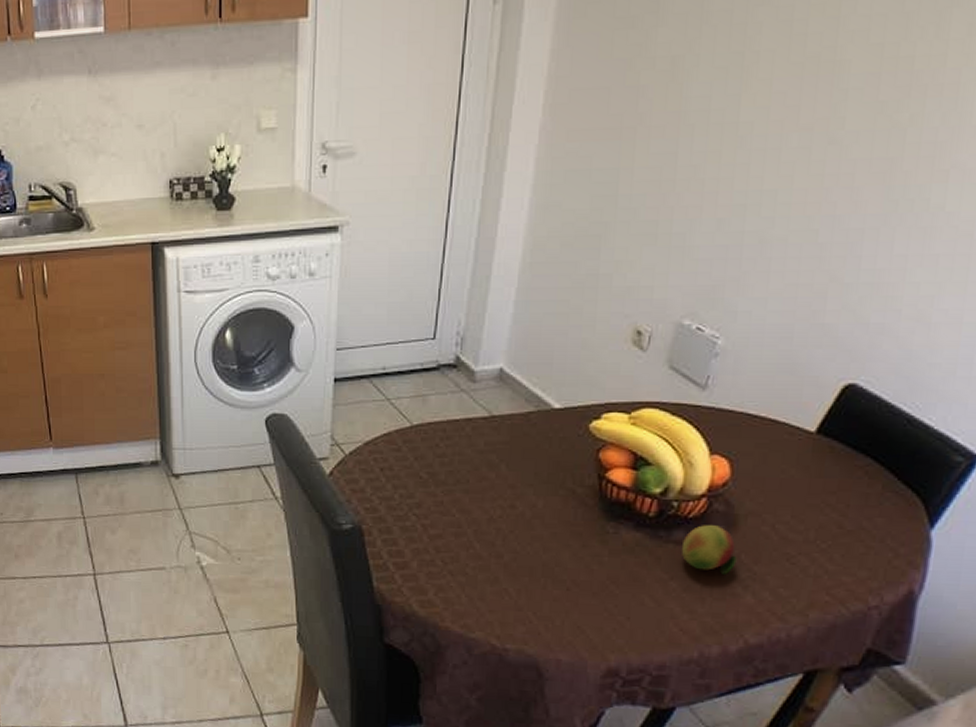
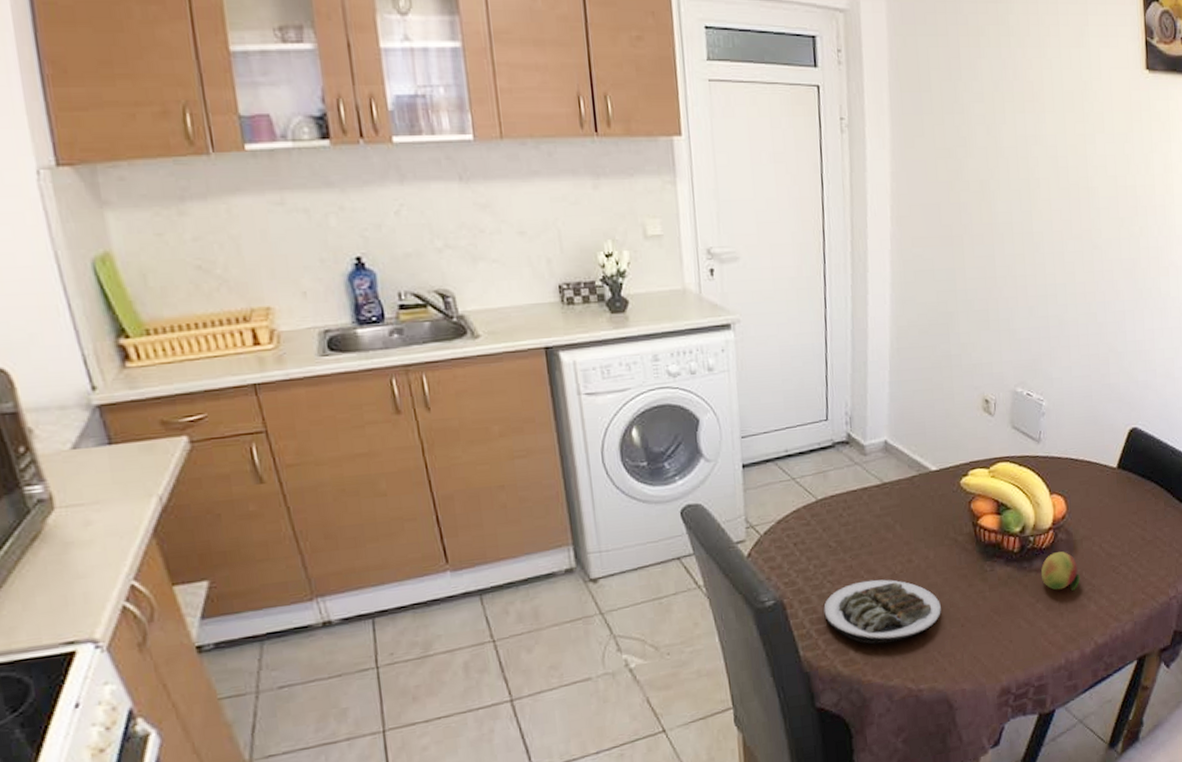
plate: none [405,520,544,592] -> present [823,579,941,644]

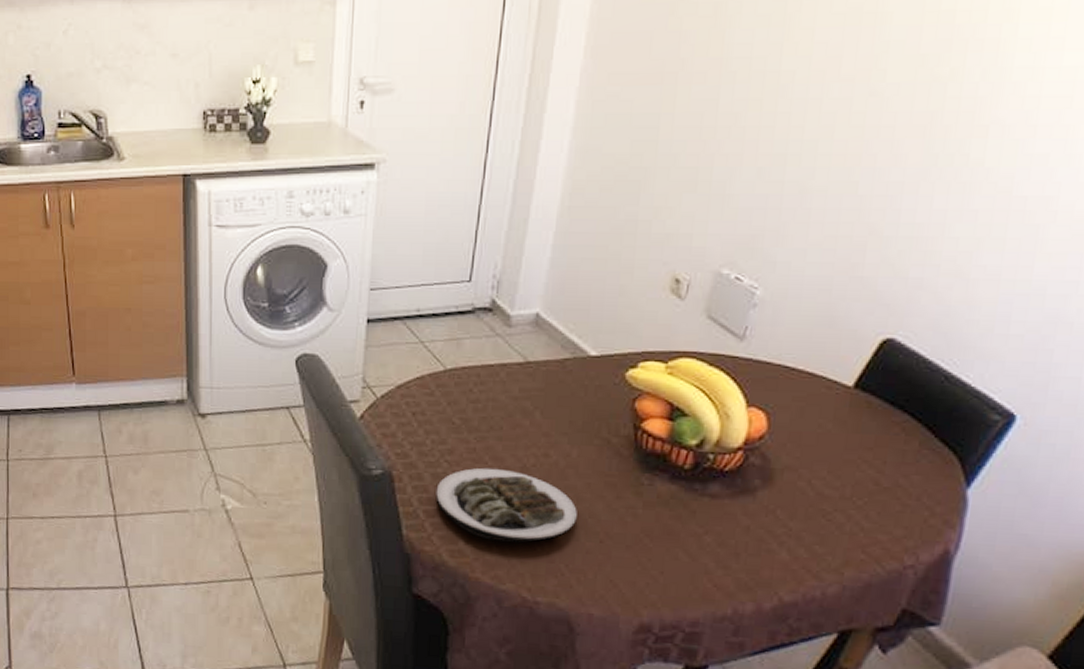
fruit: present [1040,551,1080,591] -> none [716,479,773,530]

